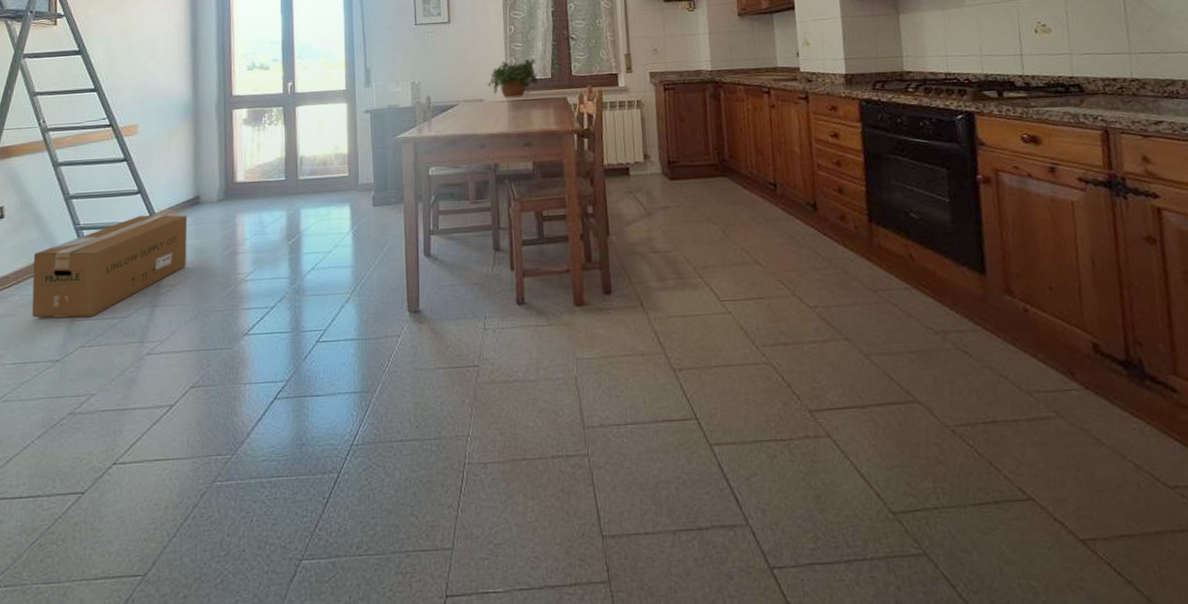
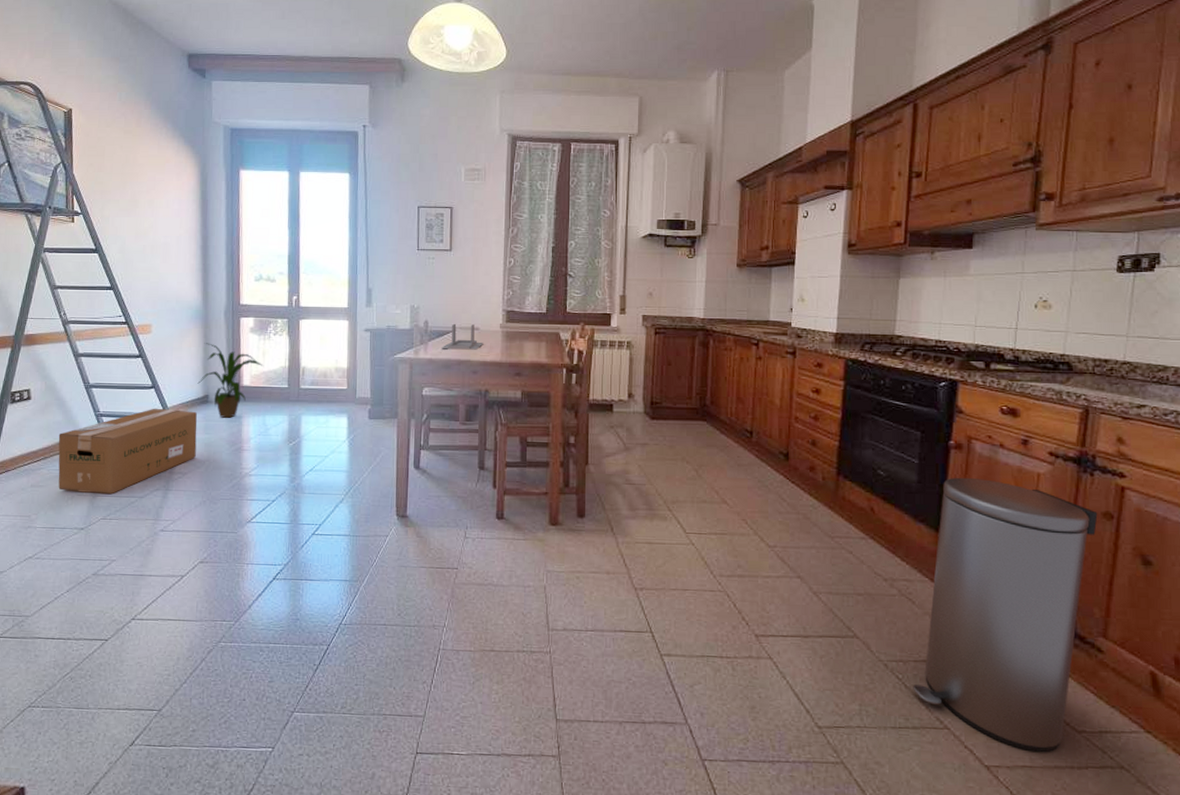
house plant: none [187,139,258,219] -> present [197,343,263,418]
napkin holder: none [445,96,490,125] -> present [441,323,484,350]
potted plant: present [487,58,539,98] -> none [483,292,534,330]
pedal bin: none [978,212,1157,518] -> present [913,477,1098,753]

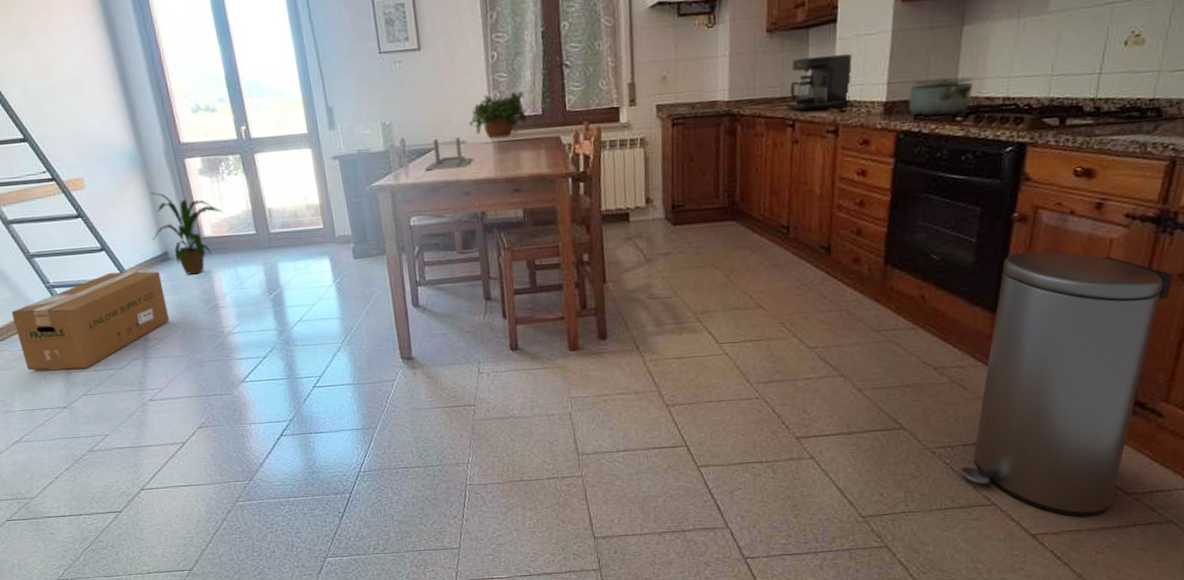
potted plant: none [483,292,534,330] -> present [468,91,528,139]
coffee maker: none [752,289,808,335] -> present [786,53,852,112]
saucepan: none [856,318,910,350] -> present [909,77,974,117]

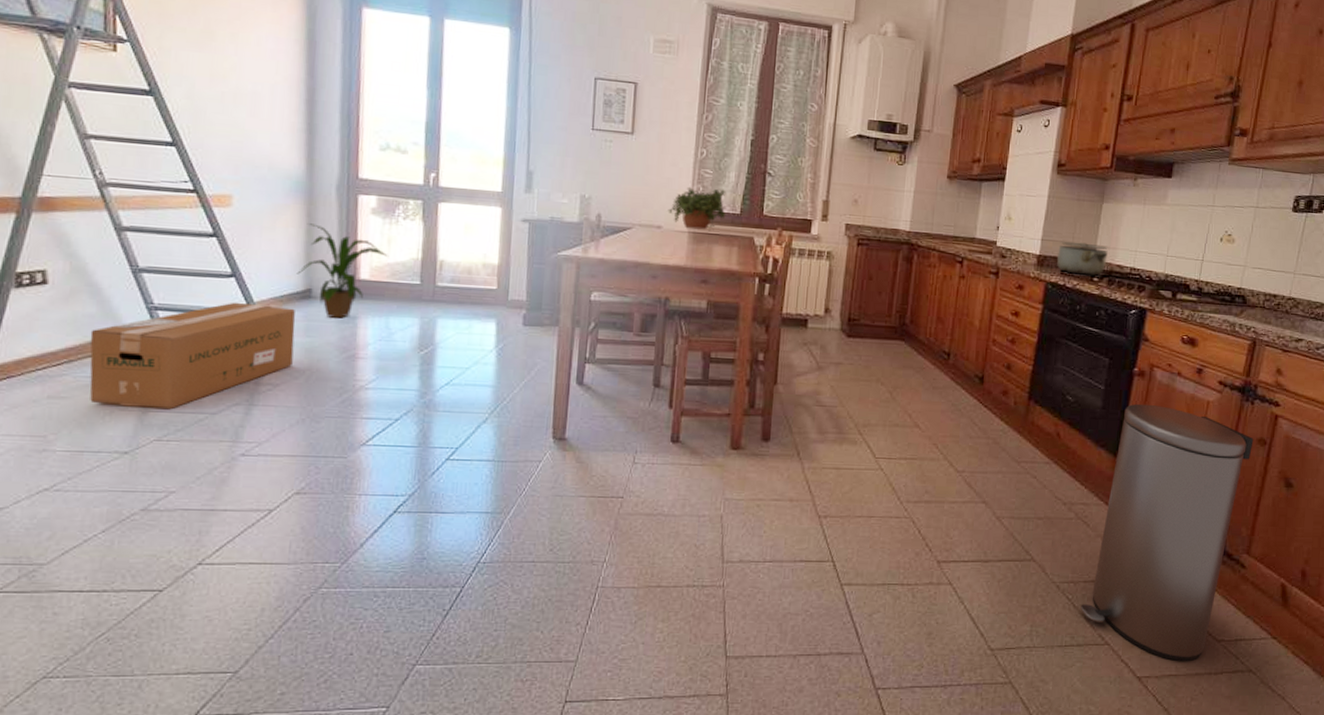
napkin holder: present [424,138,473,171] -> none [615,219,667,252]
coffee maker: present [786,53,852,112] -> none [957,205,1015,254]

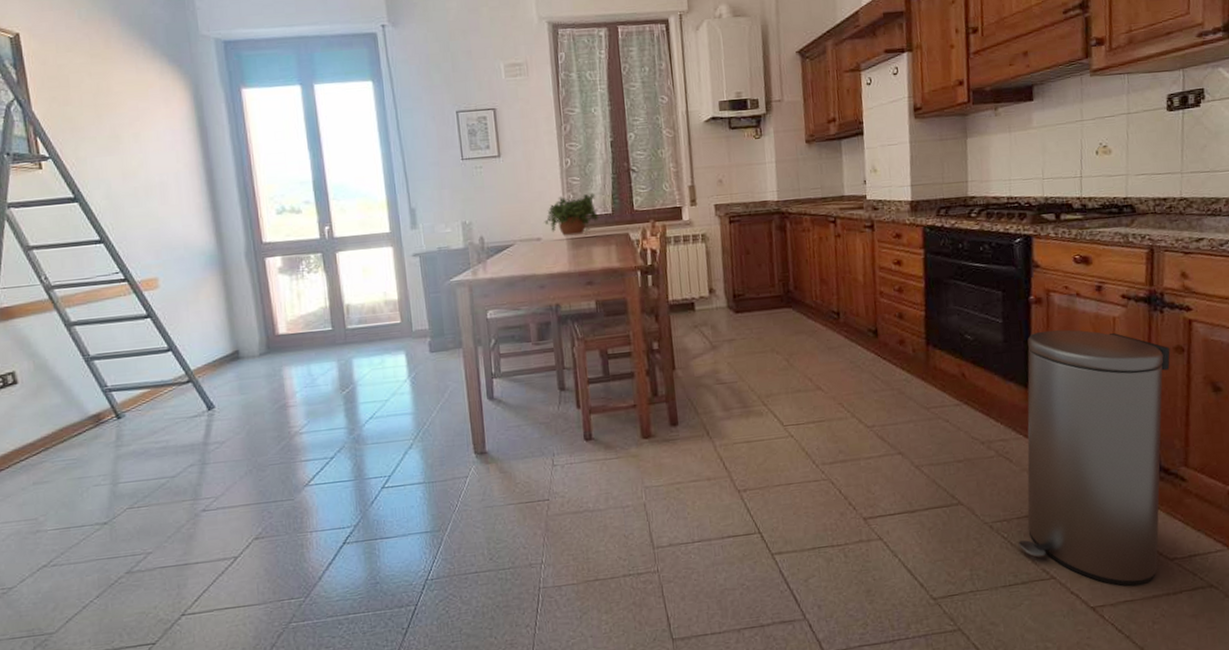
box: present [89,302,296,410] -> none [59,370,233,484]
house plant: present [296,223,388,318] -> none [223,291,300,374]
saucepan: present [1057,241,1109,276] -> none [929,180,982,214]

